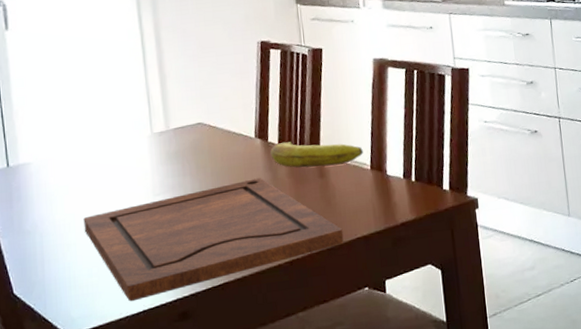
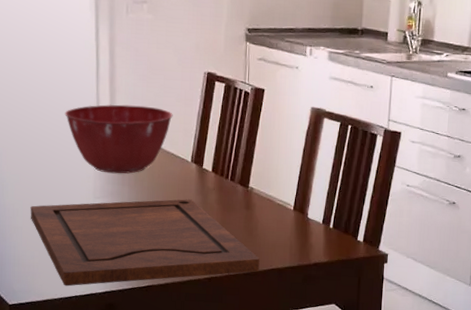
mixing bowl: none [113,87,230,166] -> present [65,104,173,174]
banana: present [270,142,363,168] -> none [203,171,289,201]

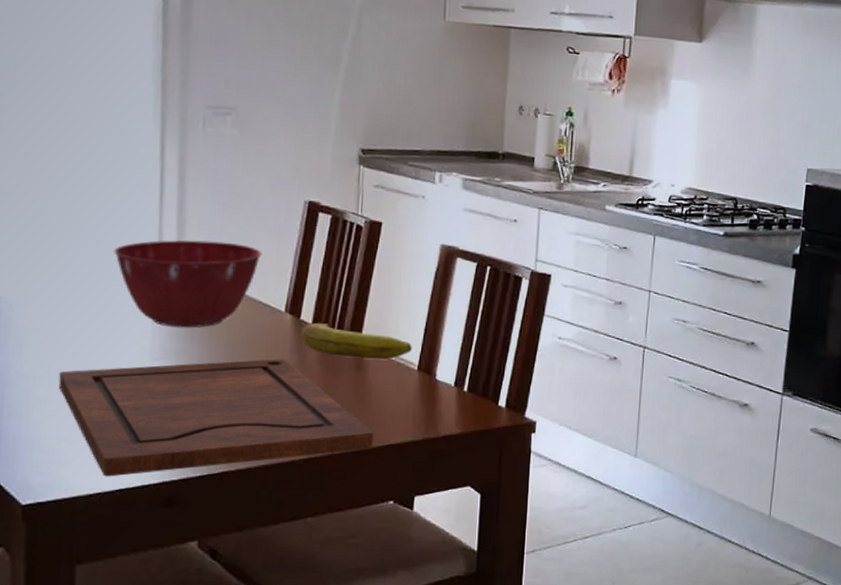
banana: none [203,171,289,201] -> present [301,323,412,359]

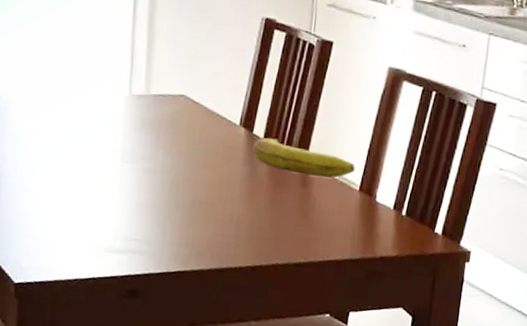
cutting board: present [58,359,374,477] -> none [45,167,315,266]
mixing bowl: present [113,240,262,328] -> none [93,50,222,135]

